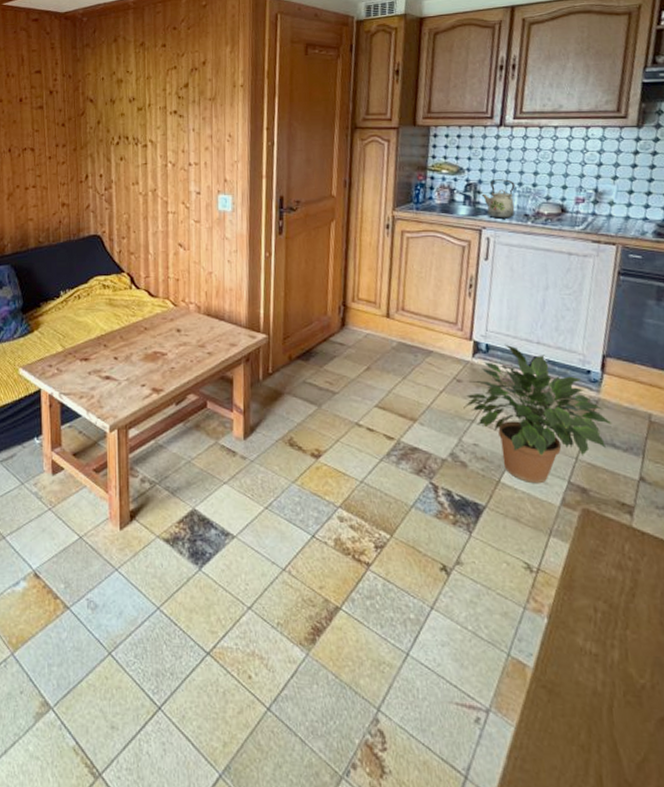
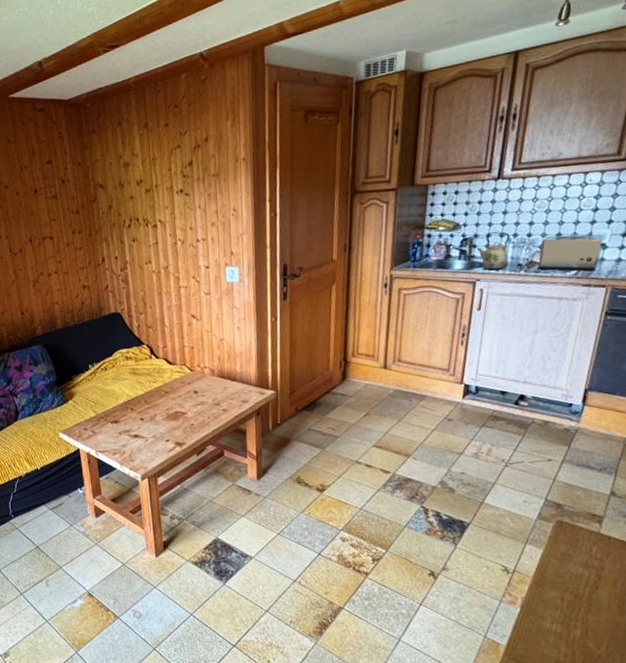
potted plant: present [463,344,613,484] -> none [453,385,589,503]
toaster: none [545,187,613,227] -> present [538,234,607,272]

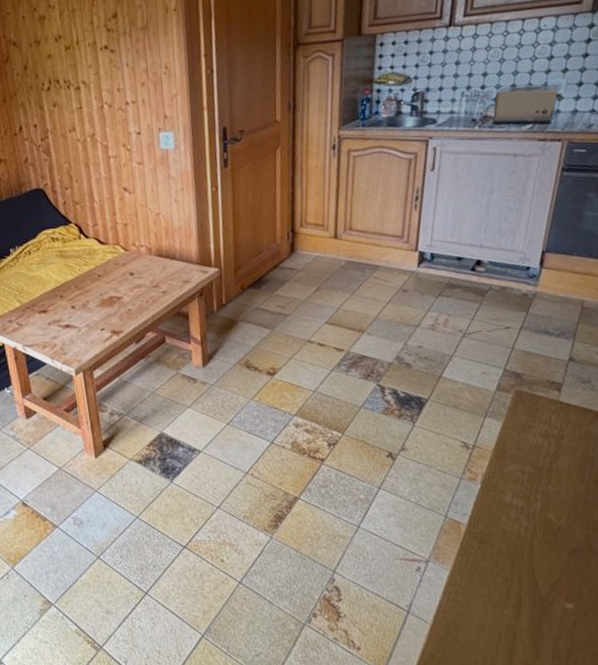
kettle: present [476,231,510,271] -> none [428,84,463,127]

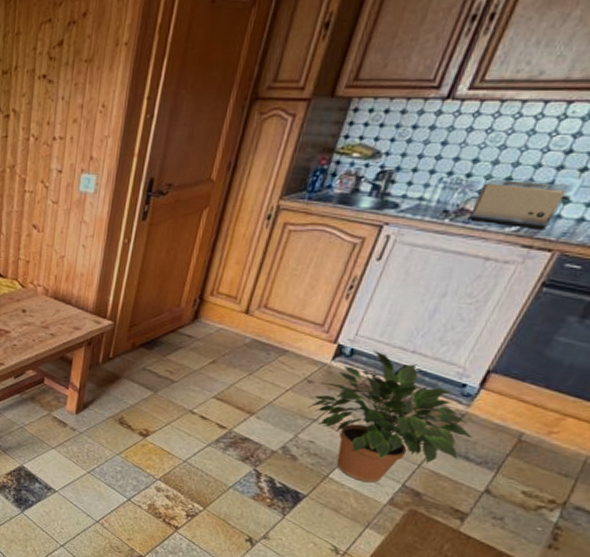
potted plant: none [409,251,547,375] -> present [308,350,474,483]

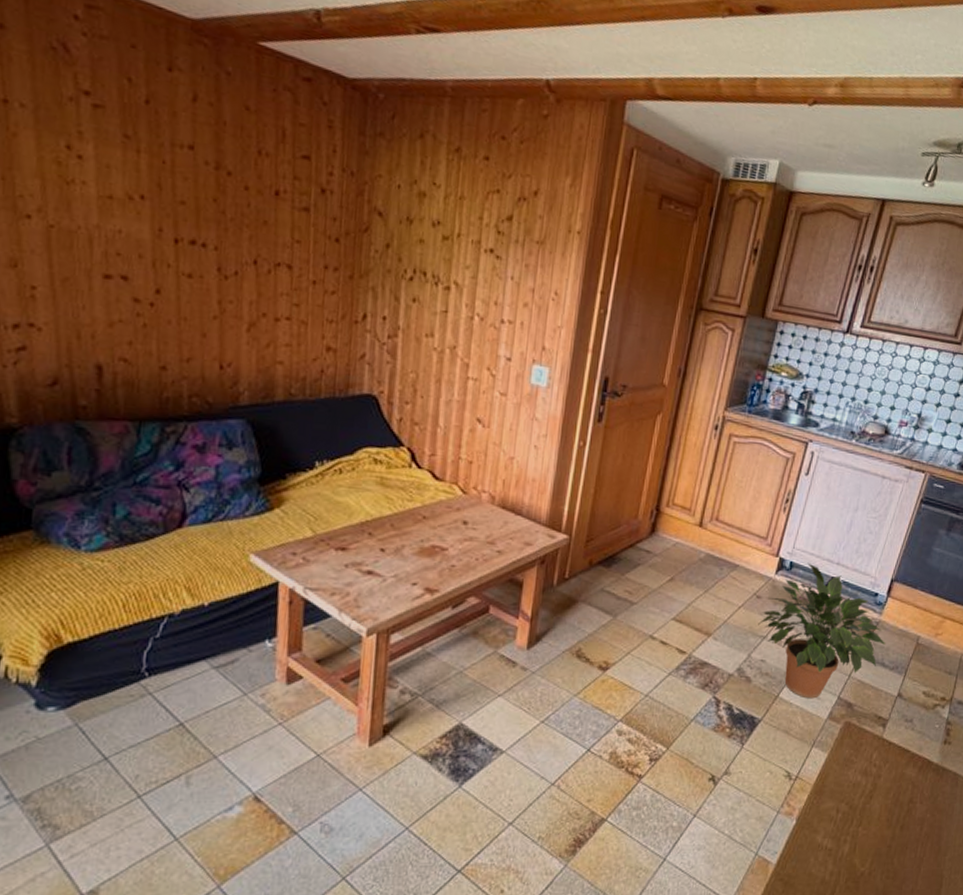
toaster: present [469,178,571,230] -> none [869,406,932,454]

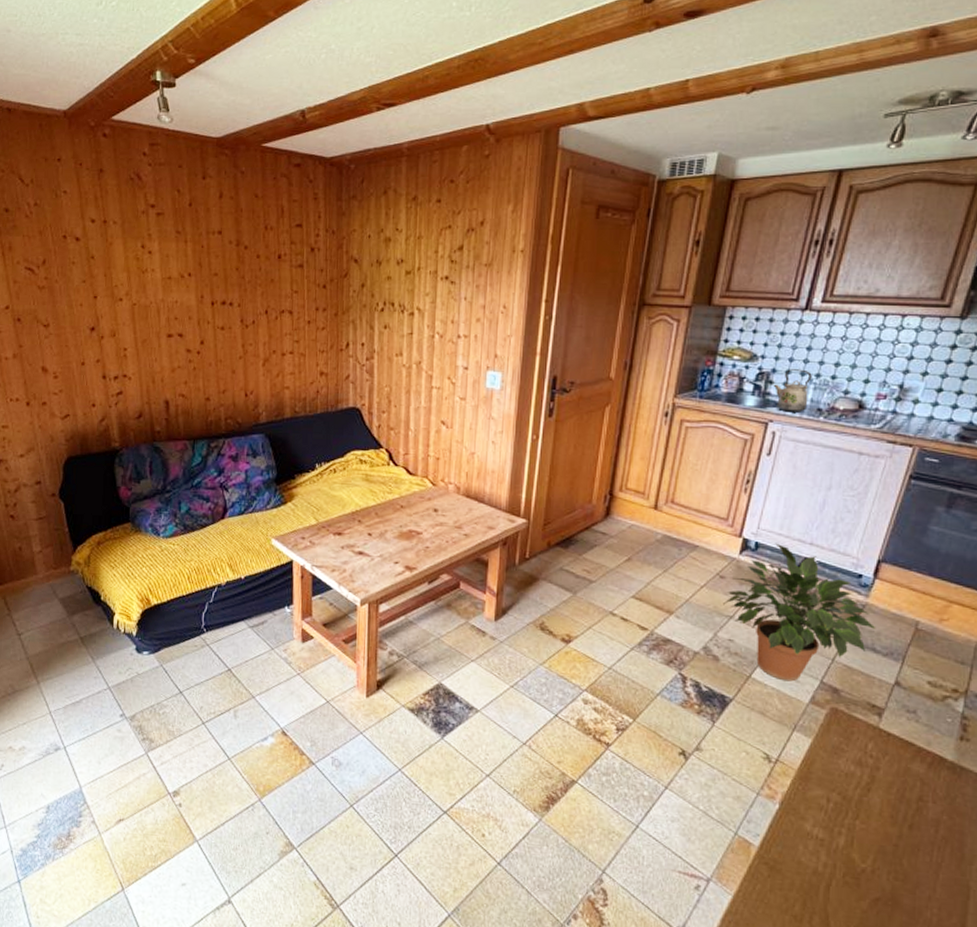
kettle: none [815,390,848,434] -> present [773,369,812,412]

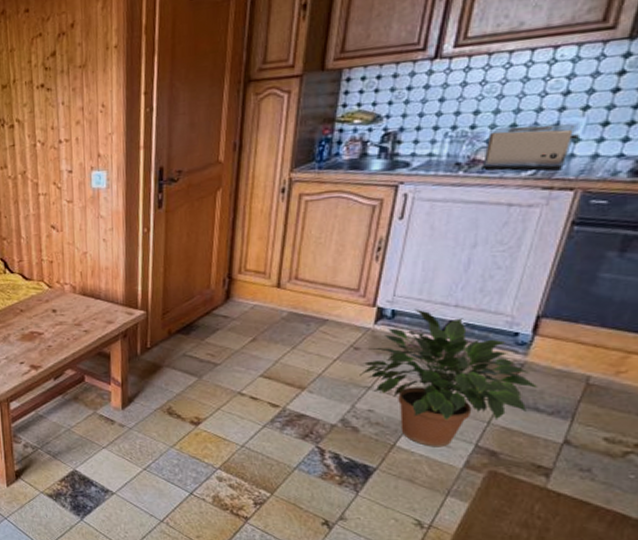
kettle: present [773,369,812,412] -> none [402,123,447,171]
toaster: none [840,380,919,427] -> present [483,124,579,171]

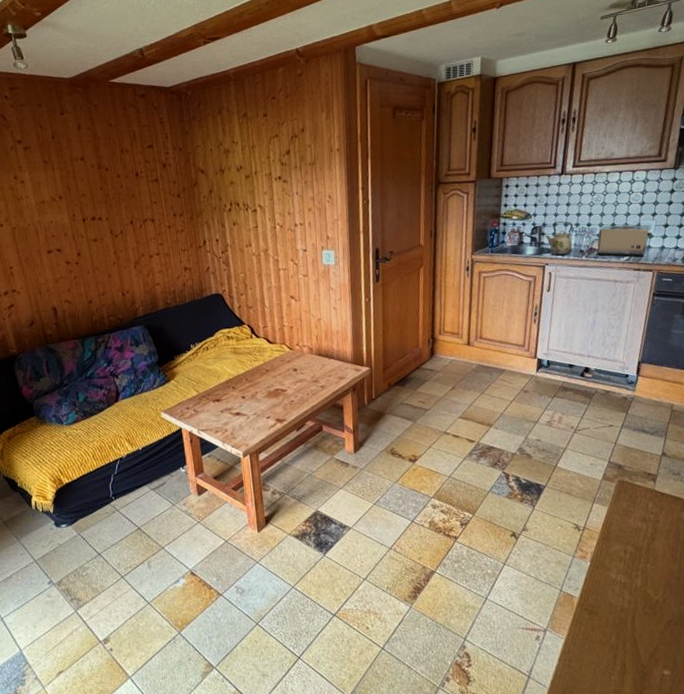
potted plant: present [360,308,538,447] -> none [529,359,644,466]
kettle: none [402,123,447,171] -> present [545,221,573,256]

